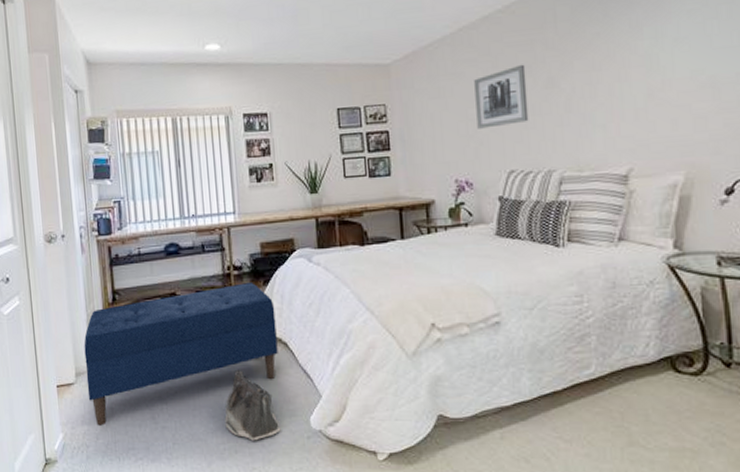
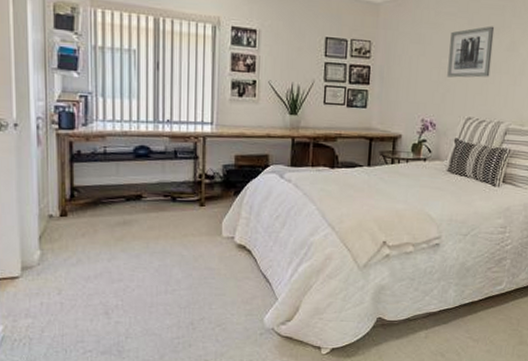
bench: present [84,283,278,426] -> none [33,192,243,319]
saddlebag: present [225,369,281,441] -> none [182,271,236,336]

